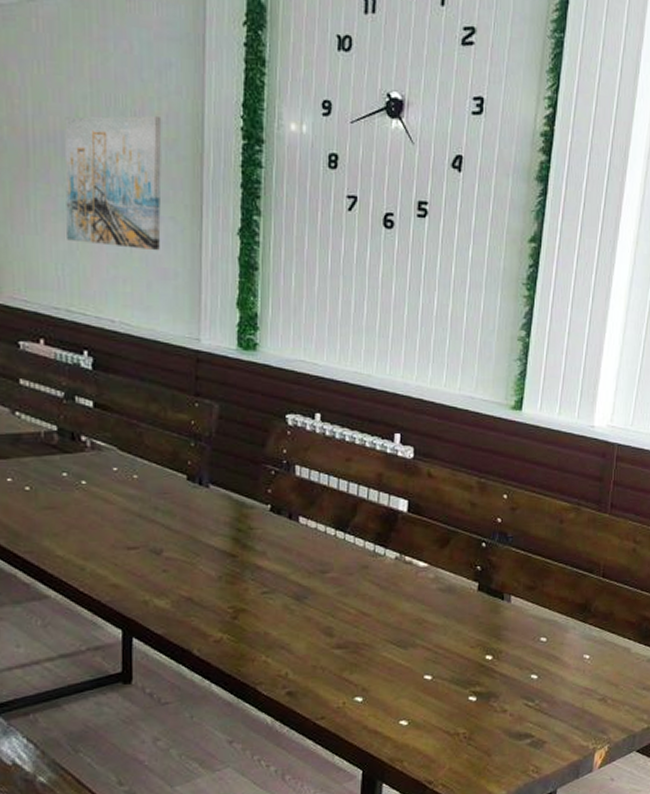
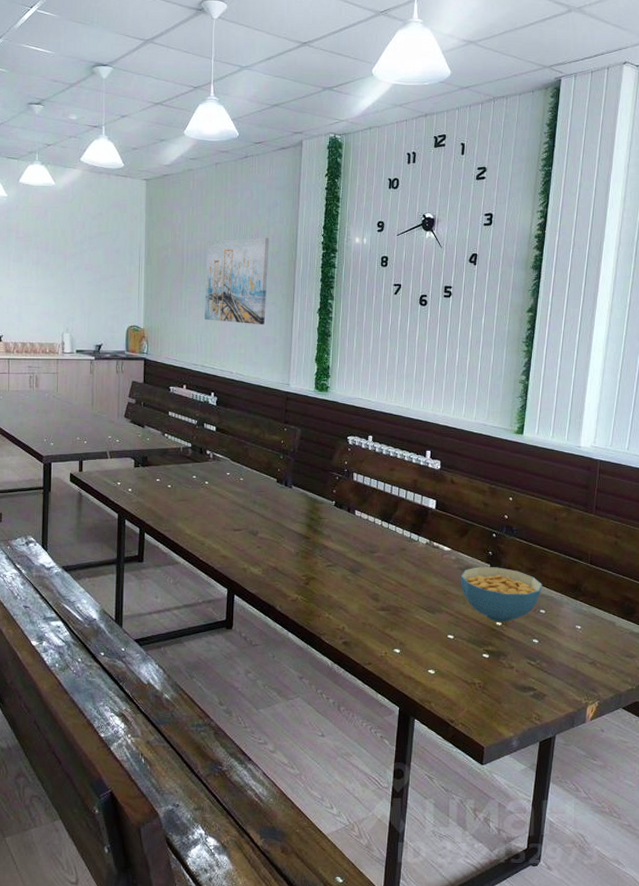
cereal bowl: none [441,586,543,656] -> present [461,567,542,622]

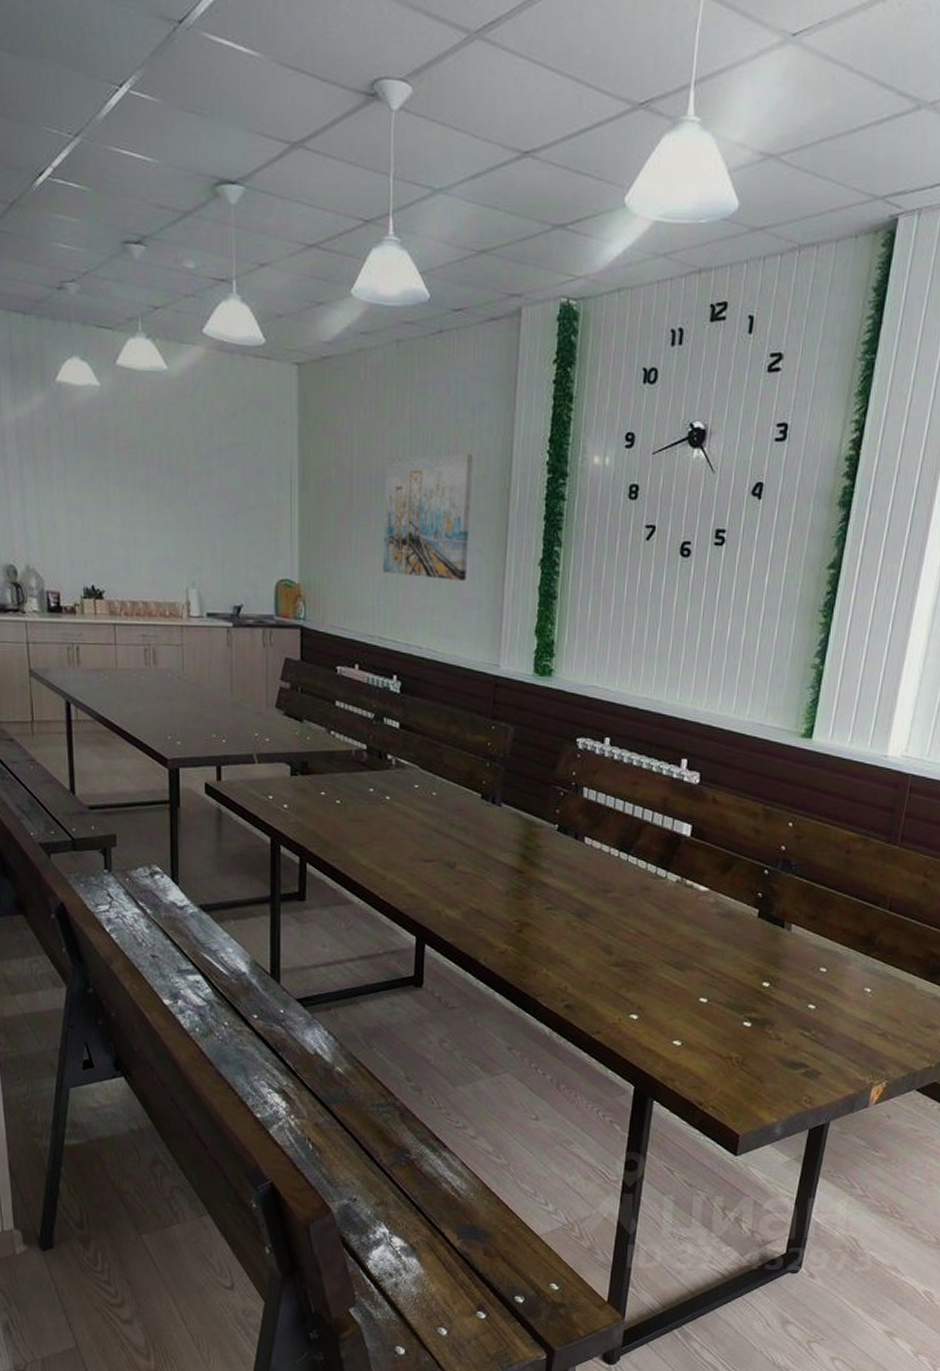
cereal bowl: present [461,567,542,622] -> none [719,912,825,983]

